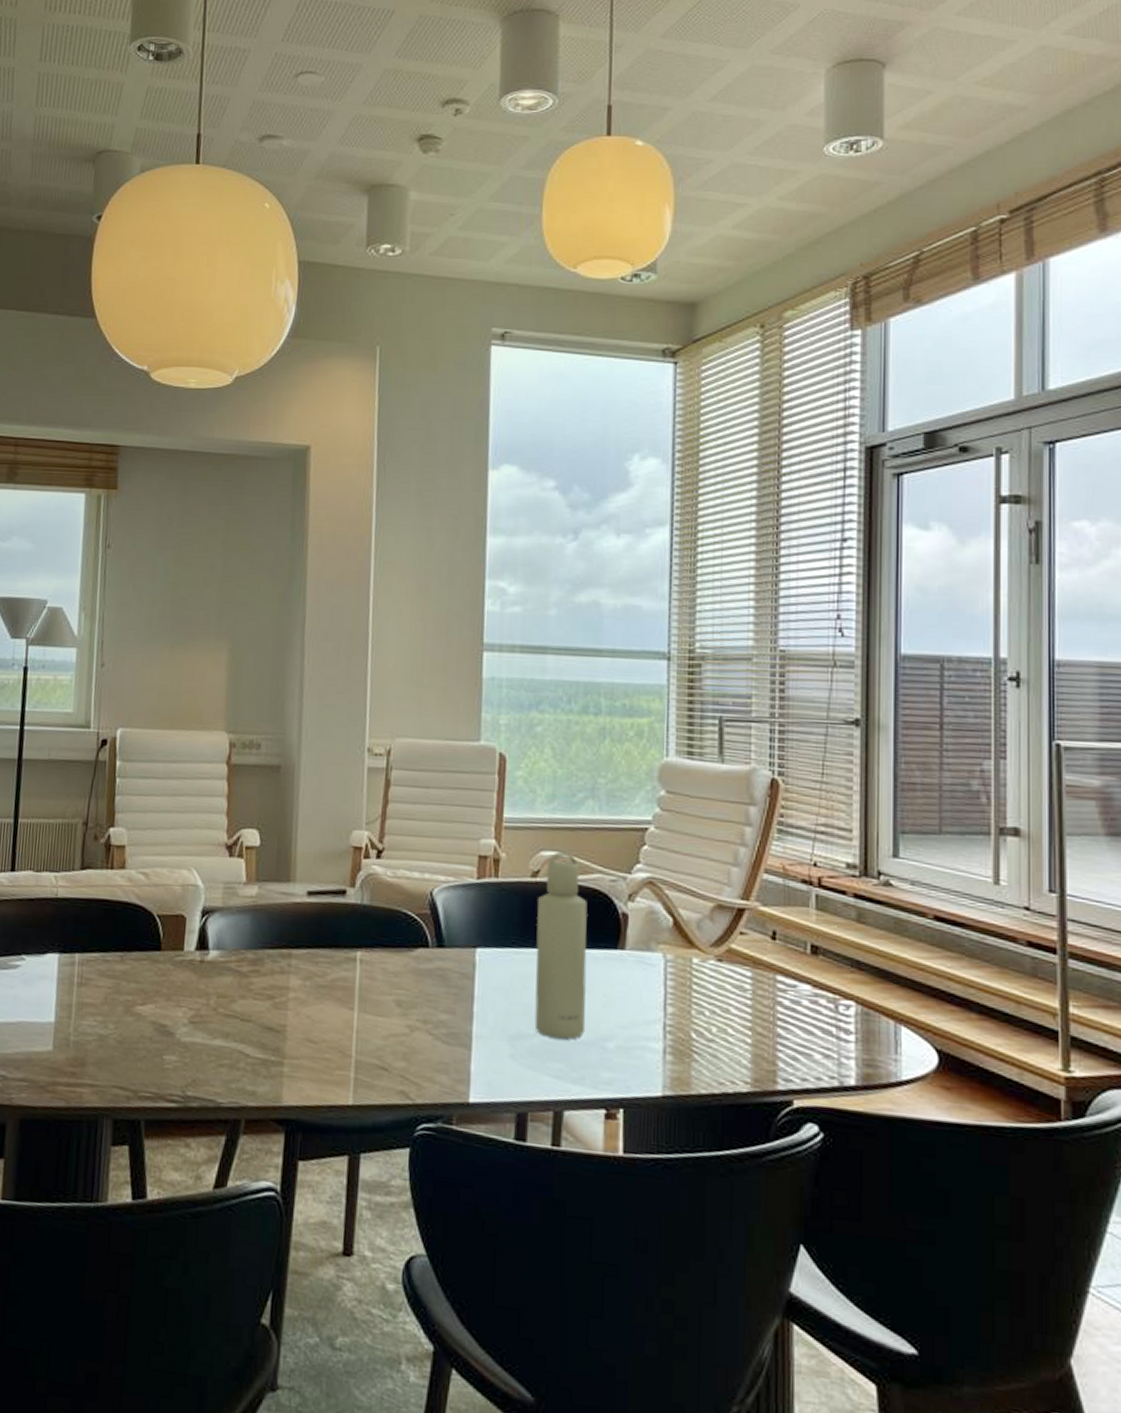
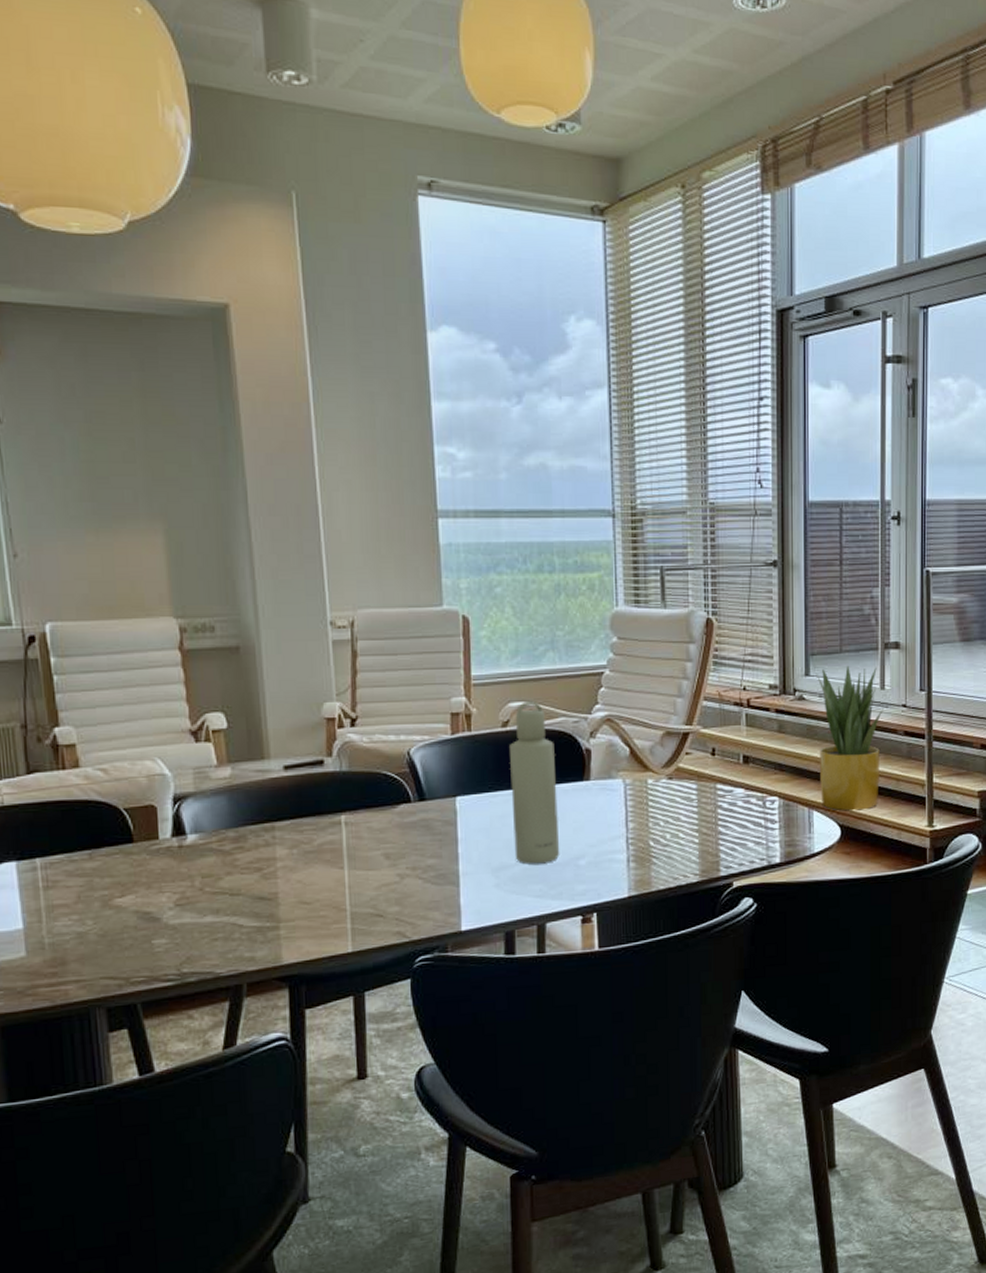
planter: none [907,849,998,1036] -> present [816,665,883,811]

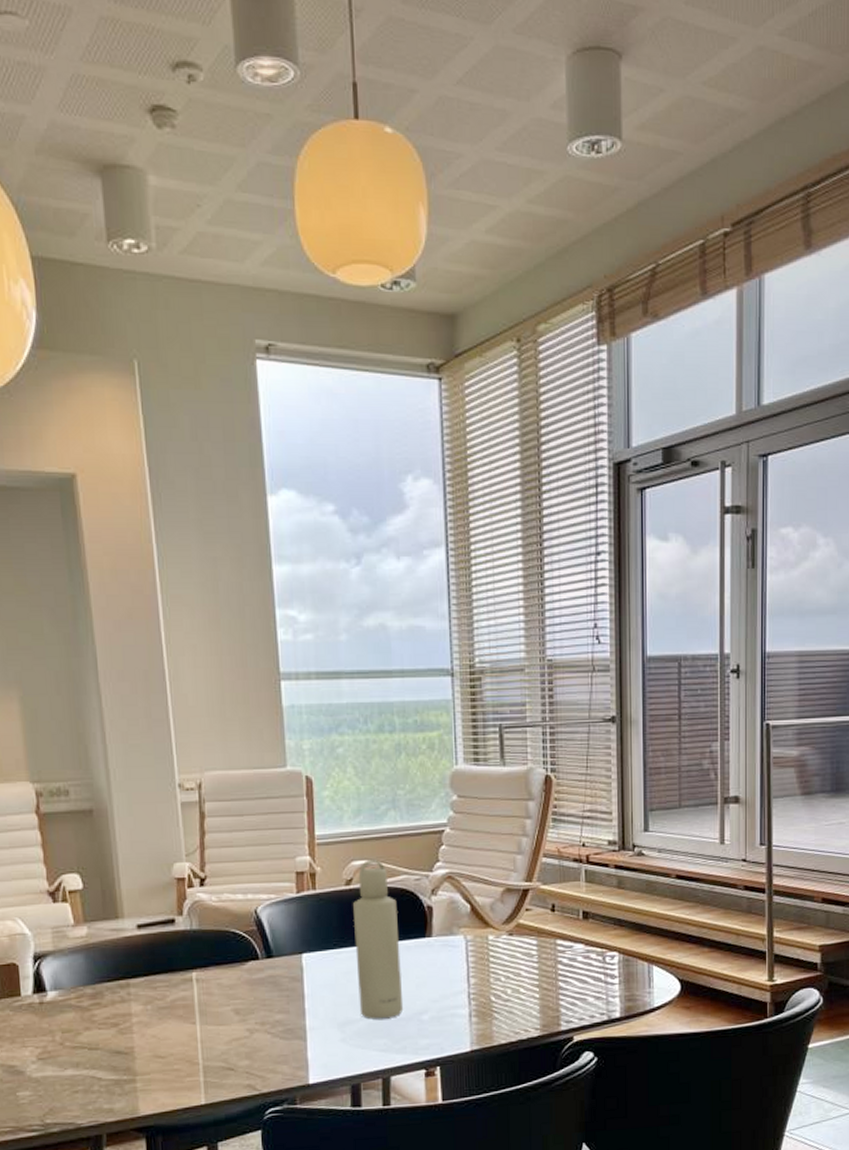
planter: present [816,665,883,811] -> none [655,820,723,966]

